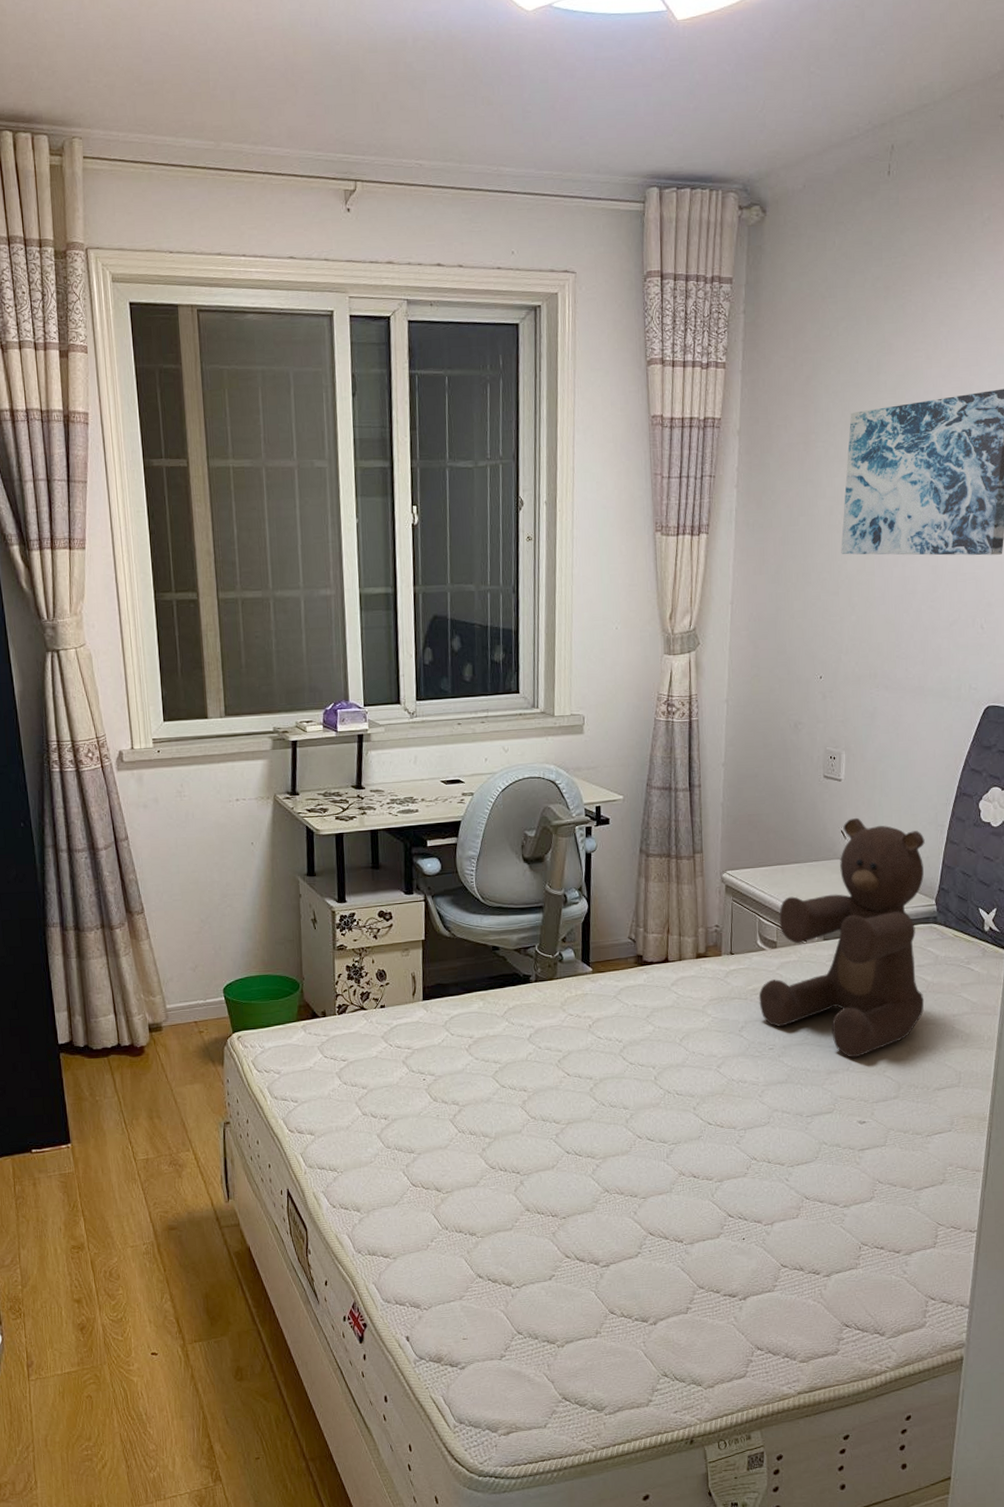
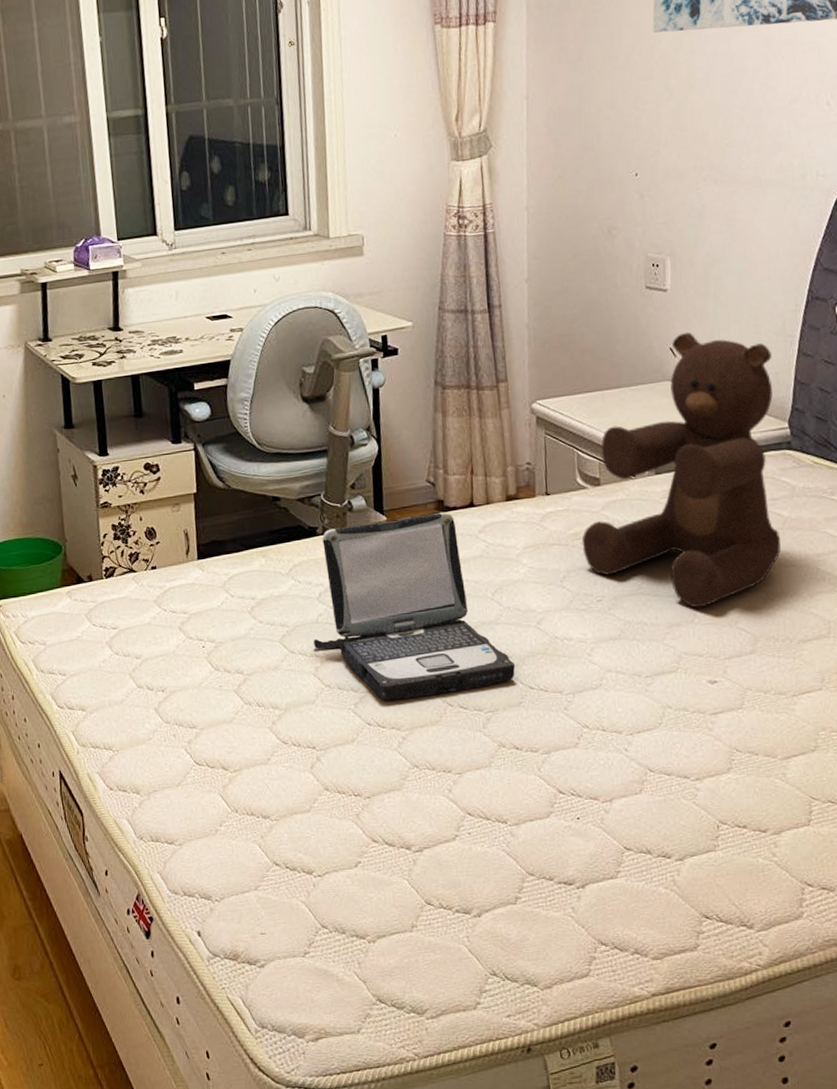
laptop: none [523,965,696,1132] -> present [313,511,515,701]

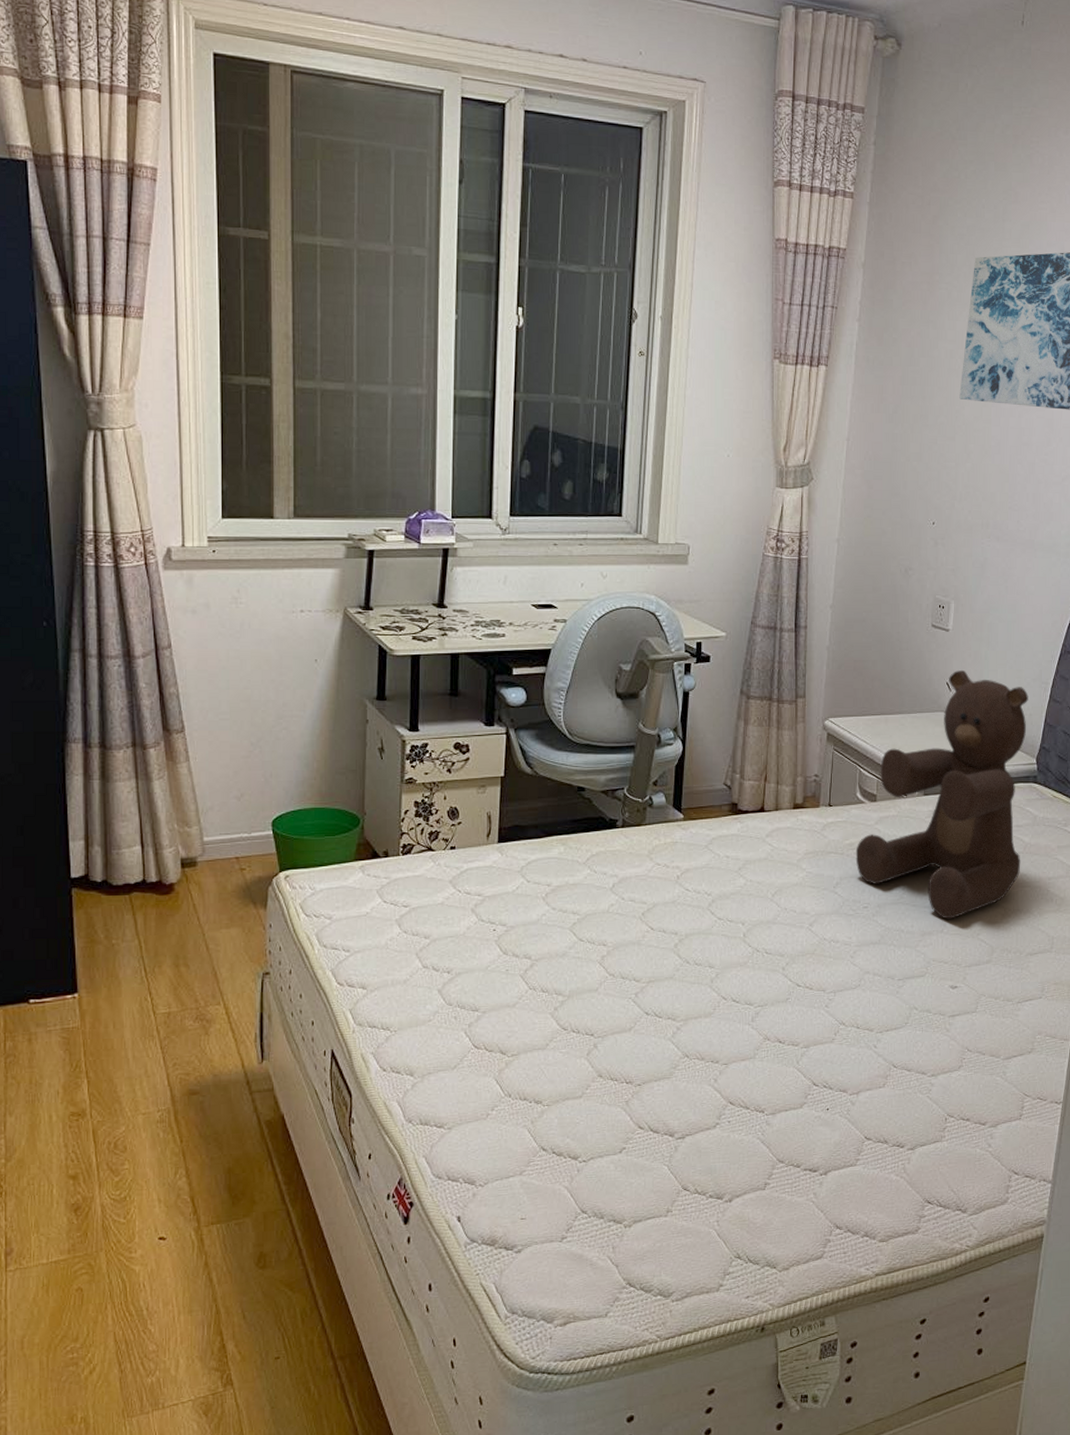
laptop: present [313,511,515,701] -> none [603,814,785,992]

